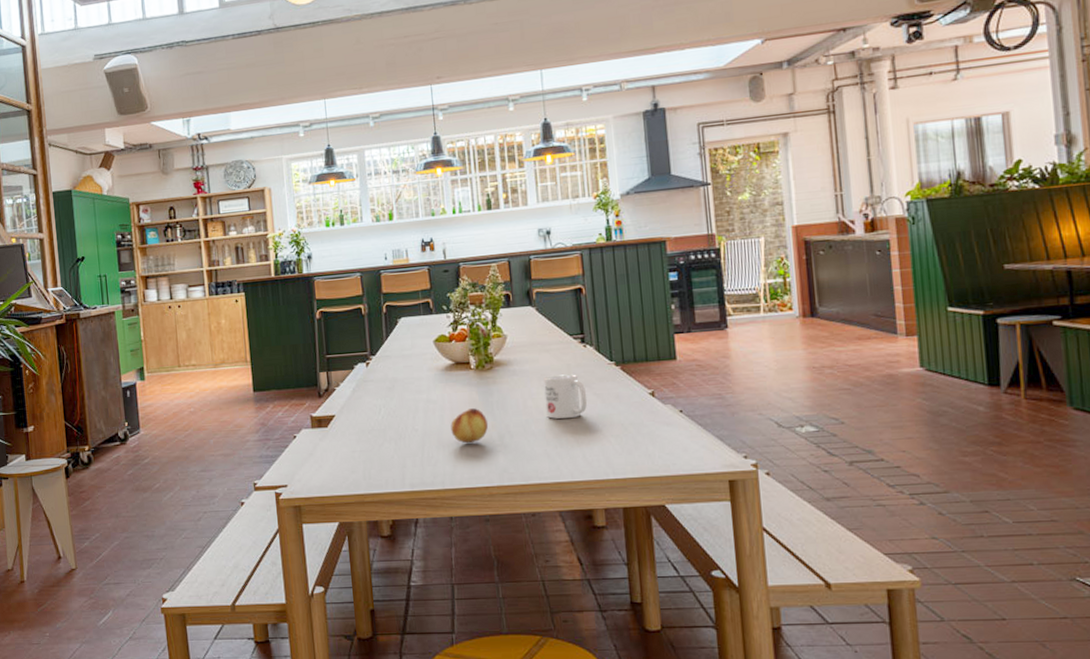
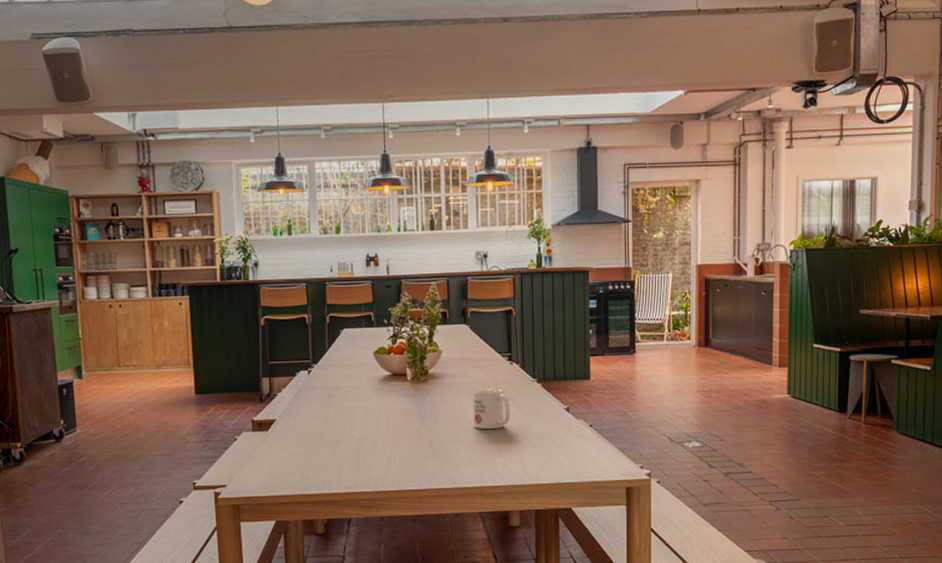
fruit: present [450,407,489,444] -> none [386,416,421,450]

